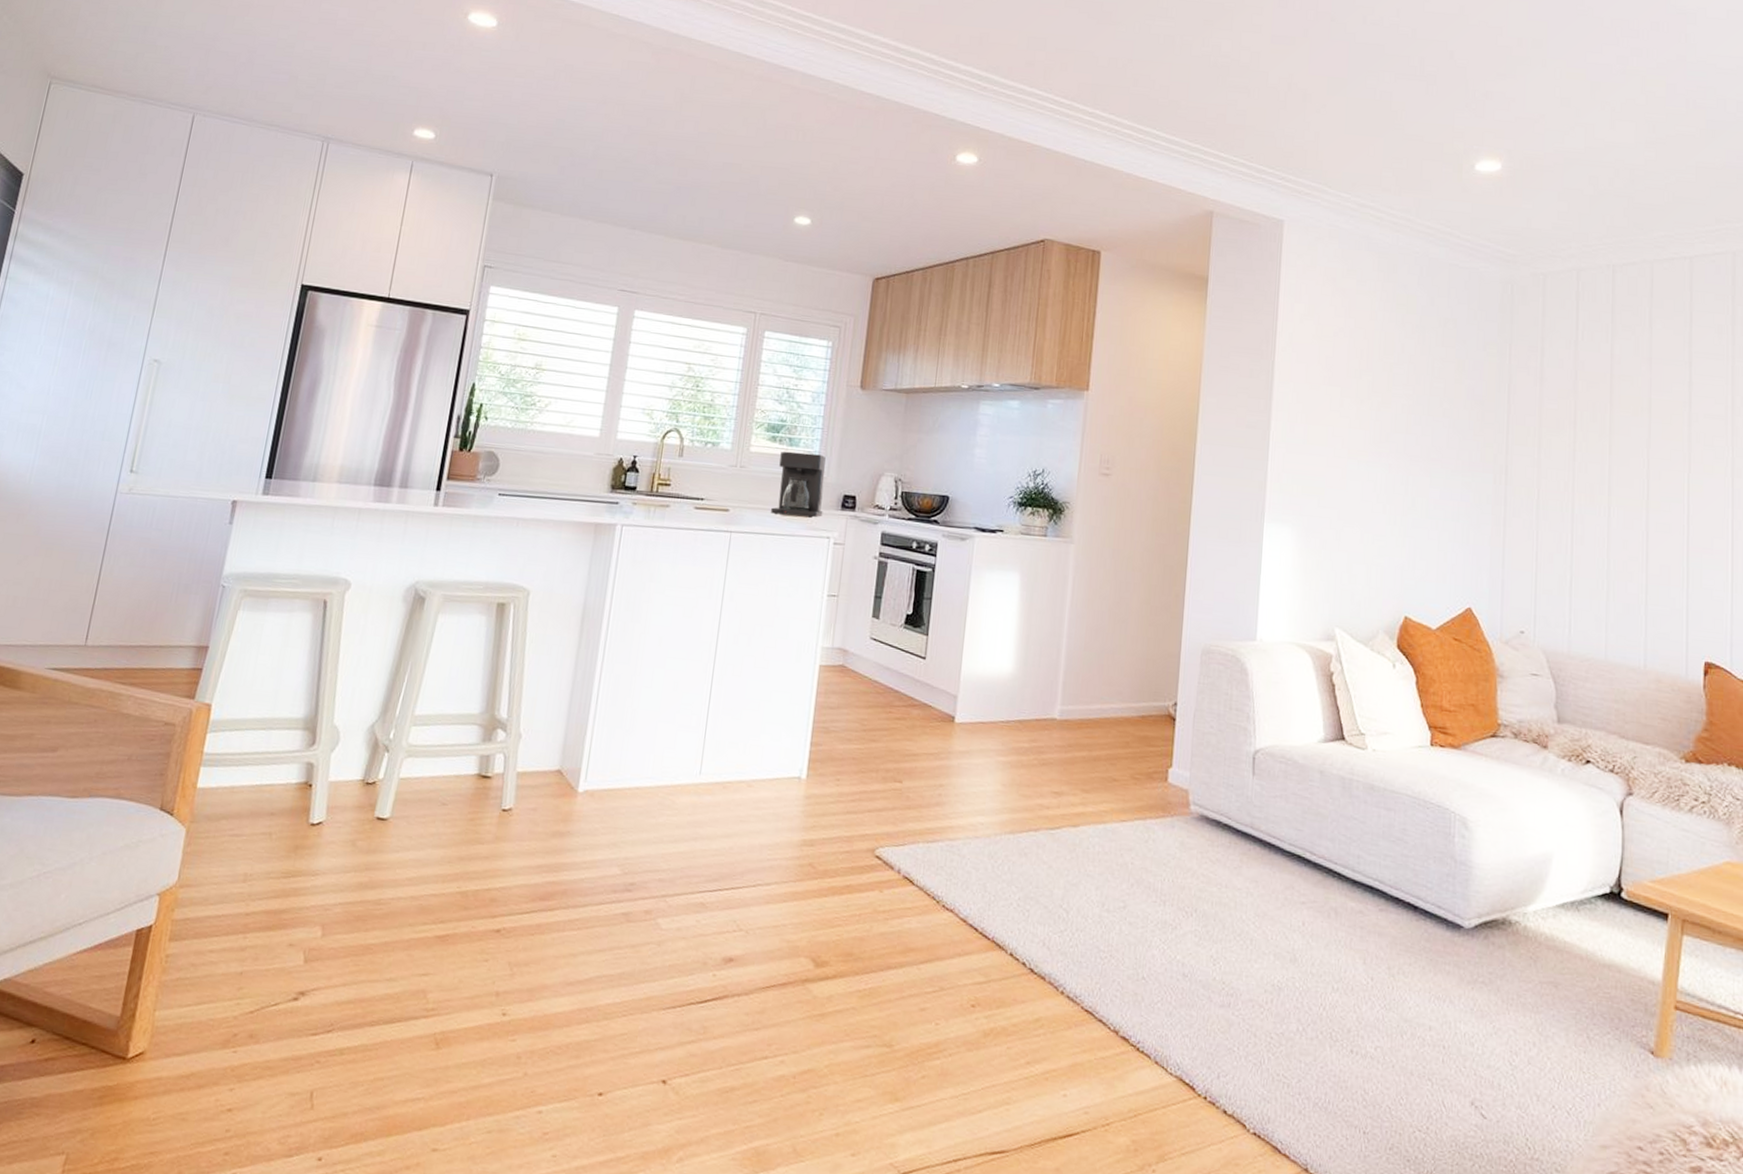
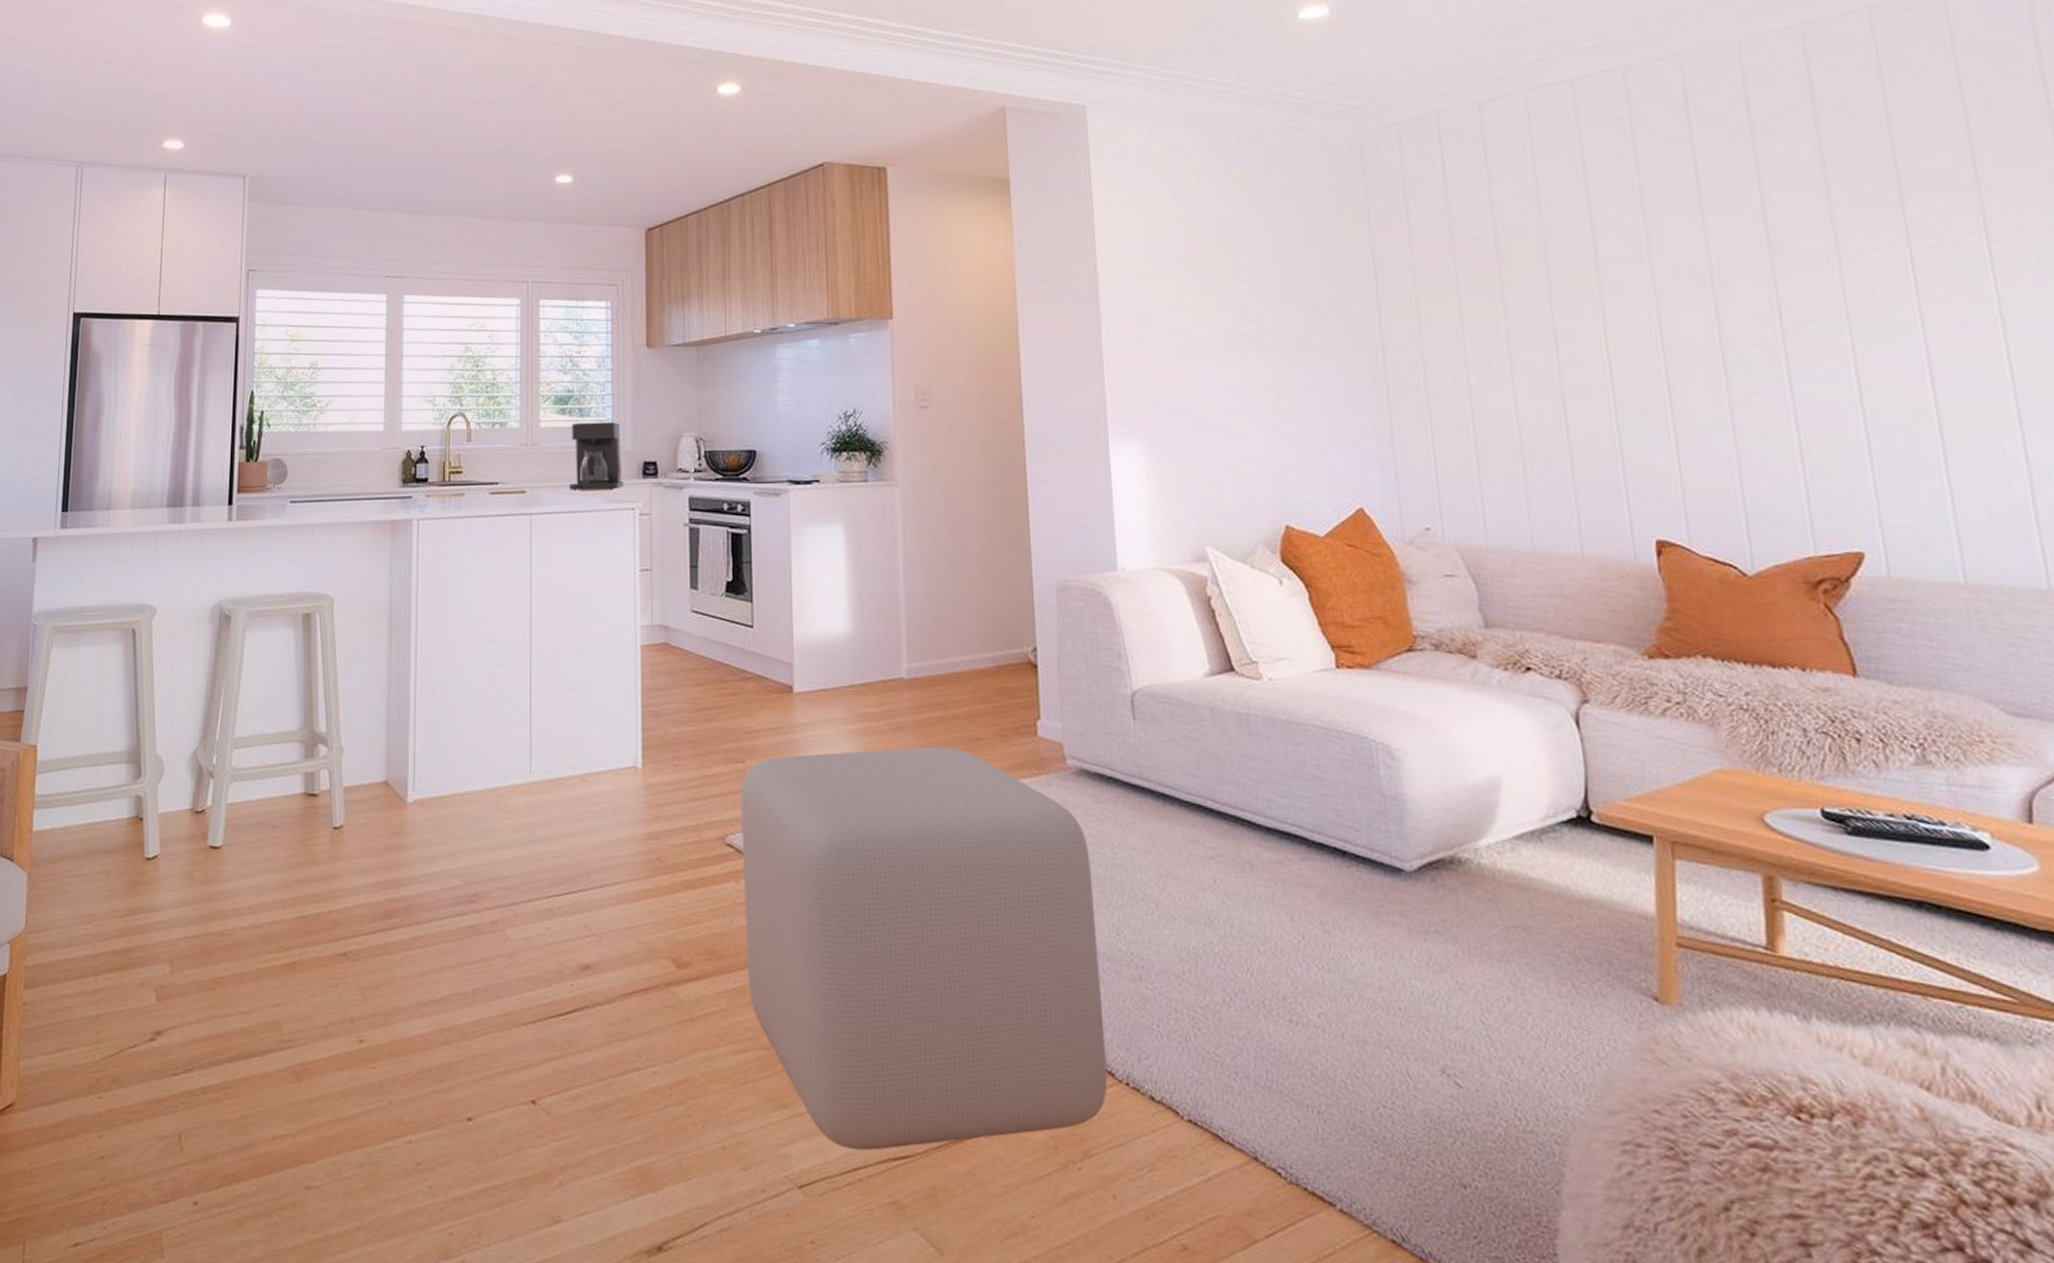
pouf: none [879,779,1199,1145] -> present [741,746,1108,1150]

